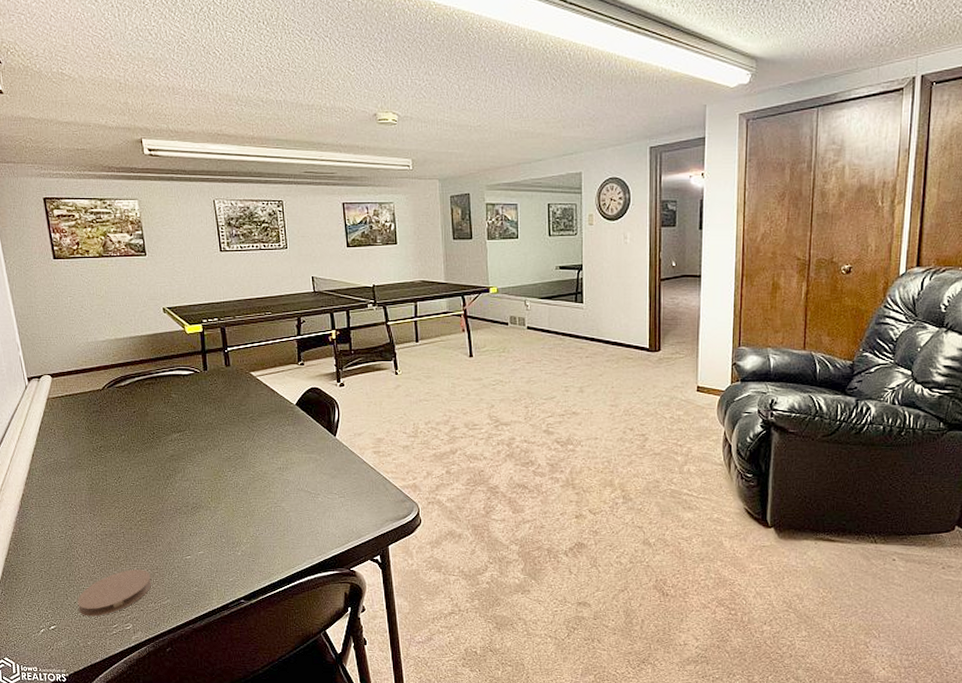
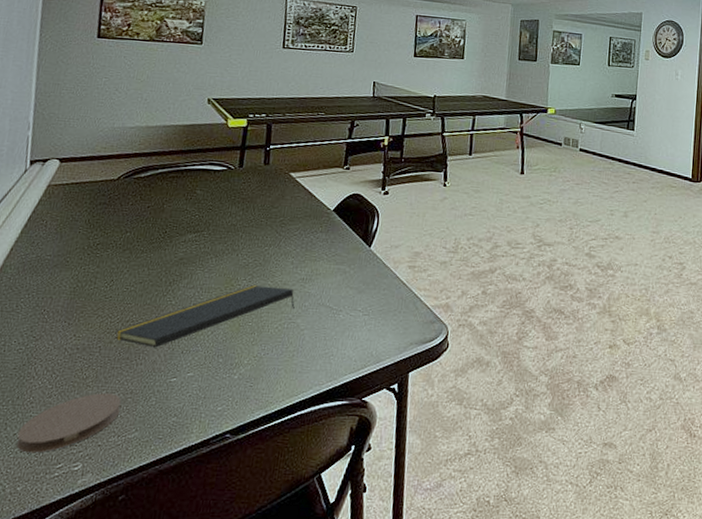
notepad: none [132,476,278,532] -> present [115,285,295,348]

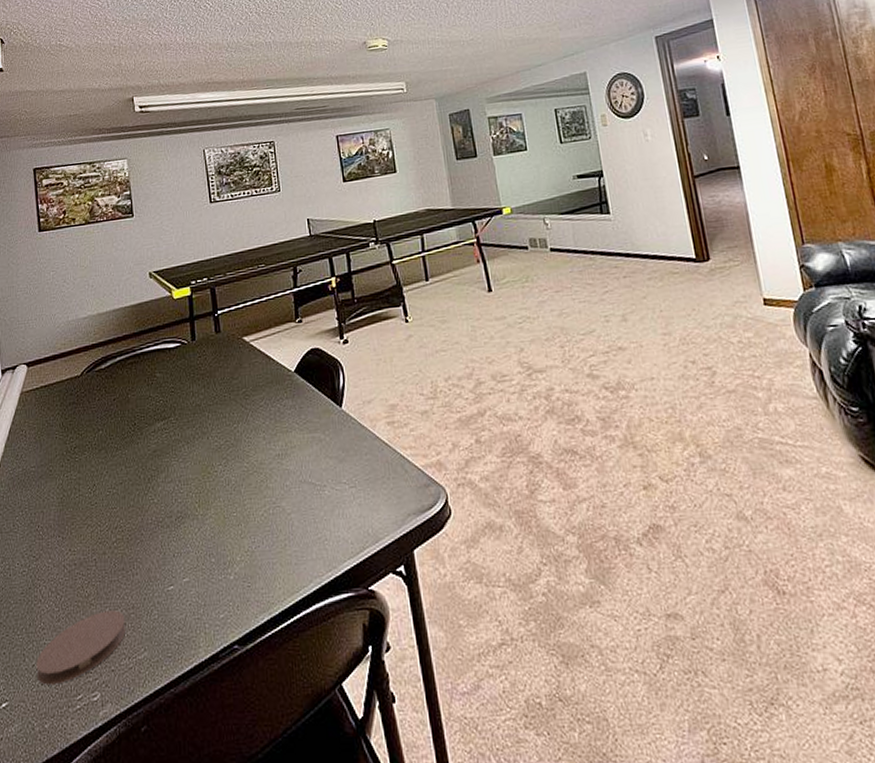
notepad: present [115,285,295,348] -> none [106,467,276,554]

